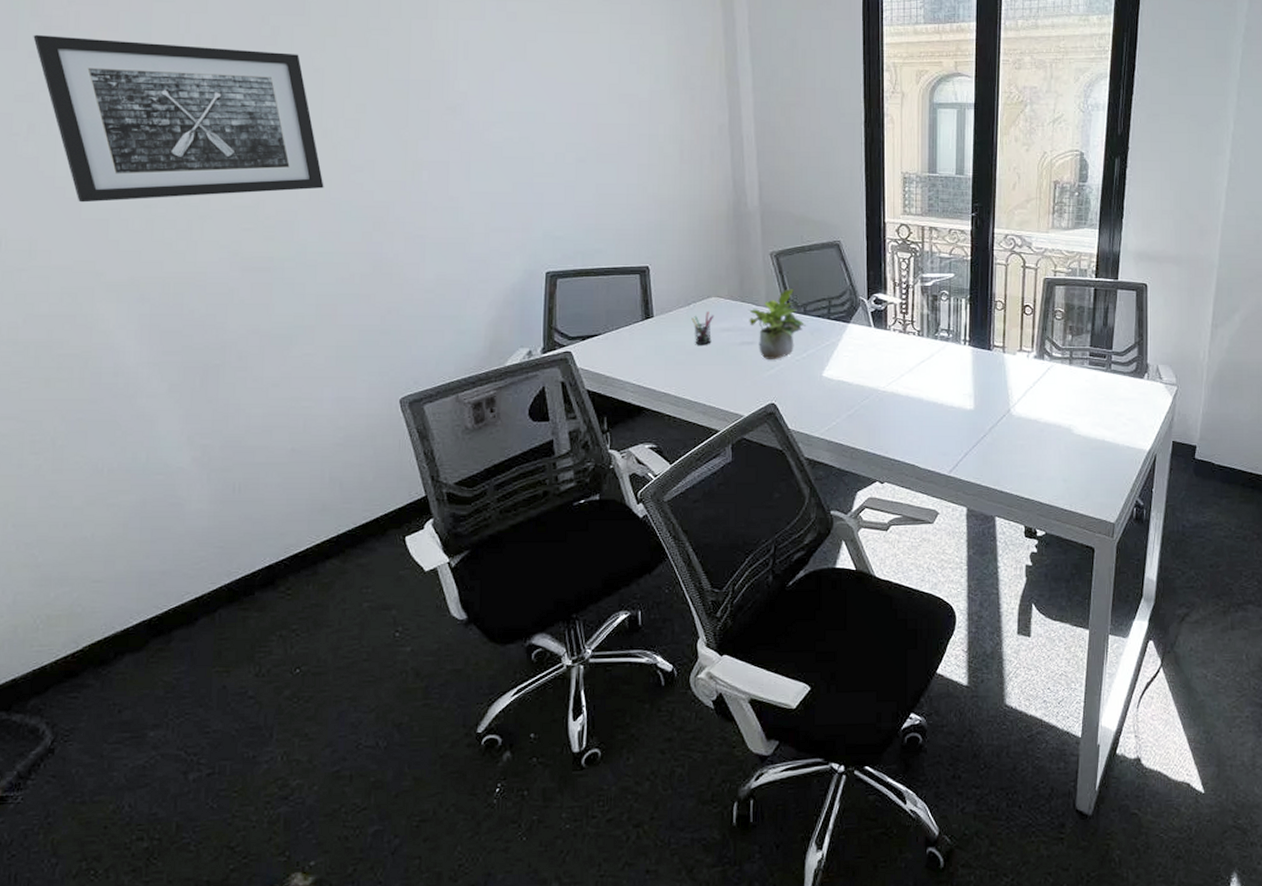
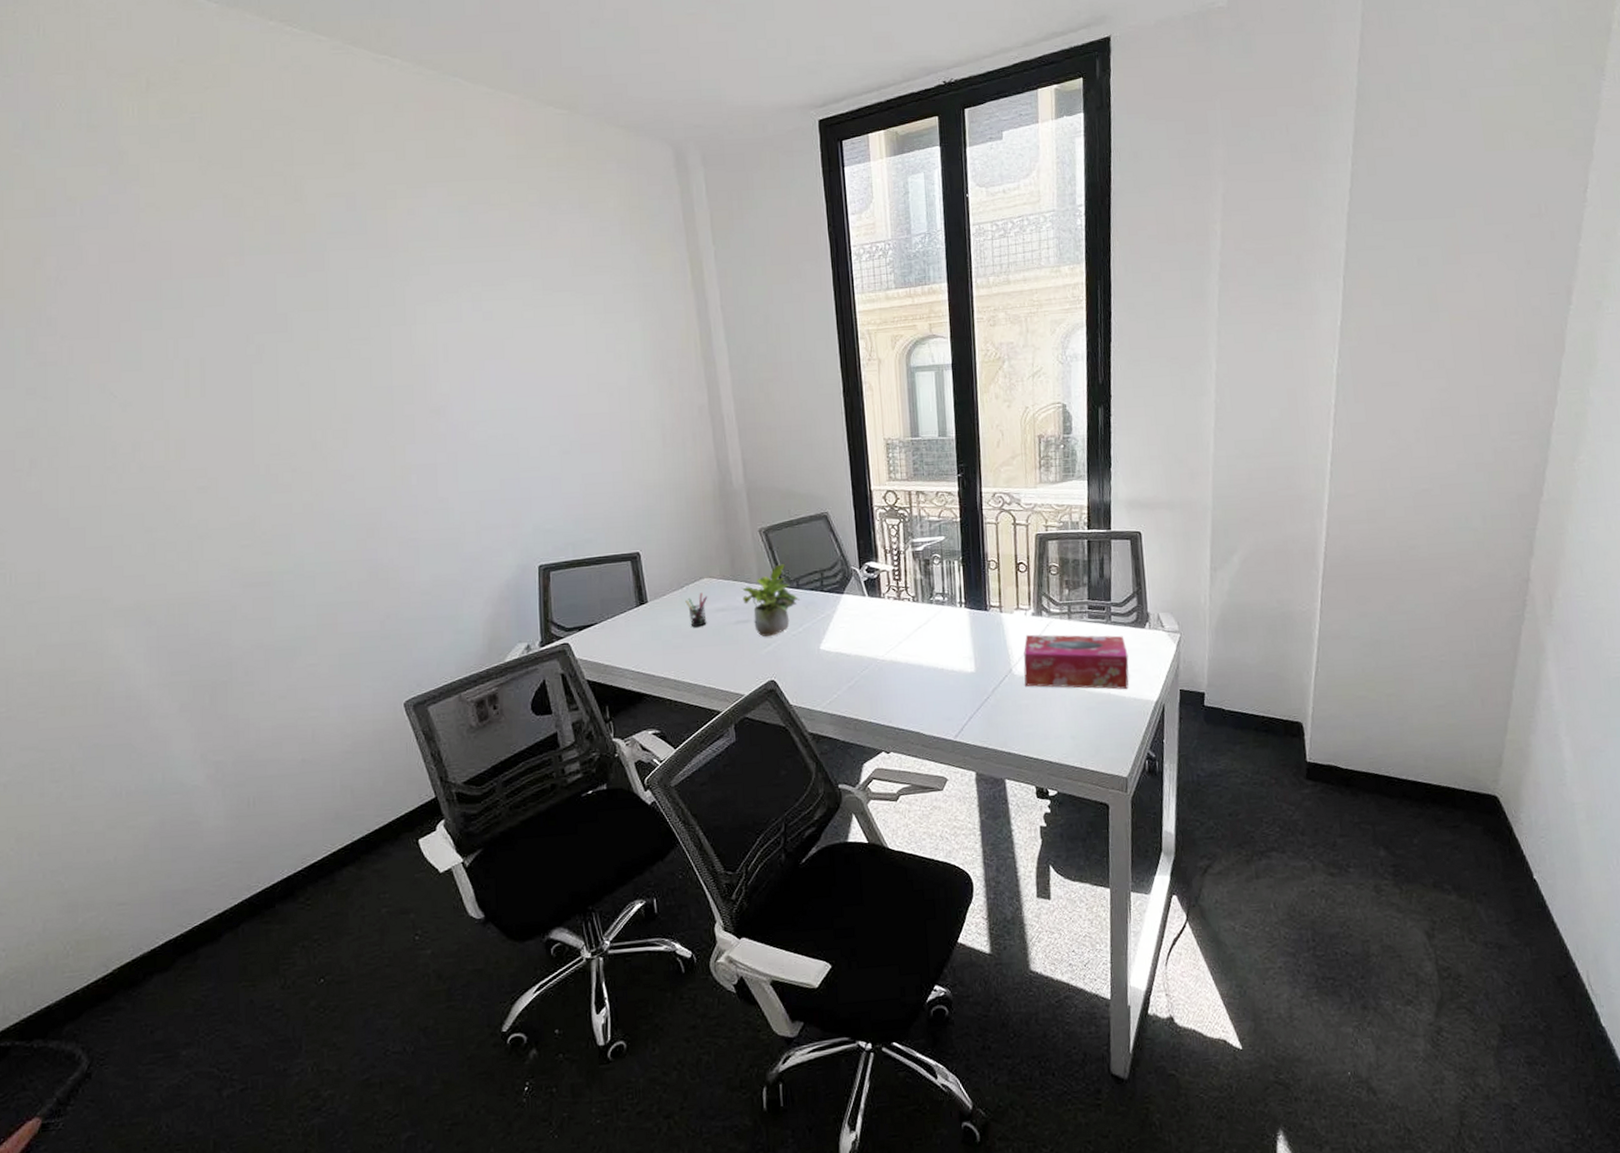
wall art: present [33,35,324,203] -> none [30,369,317,532]
tissue box: none [1022,376,1125,437] -> present [1023,634,1129,689]

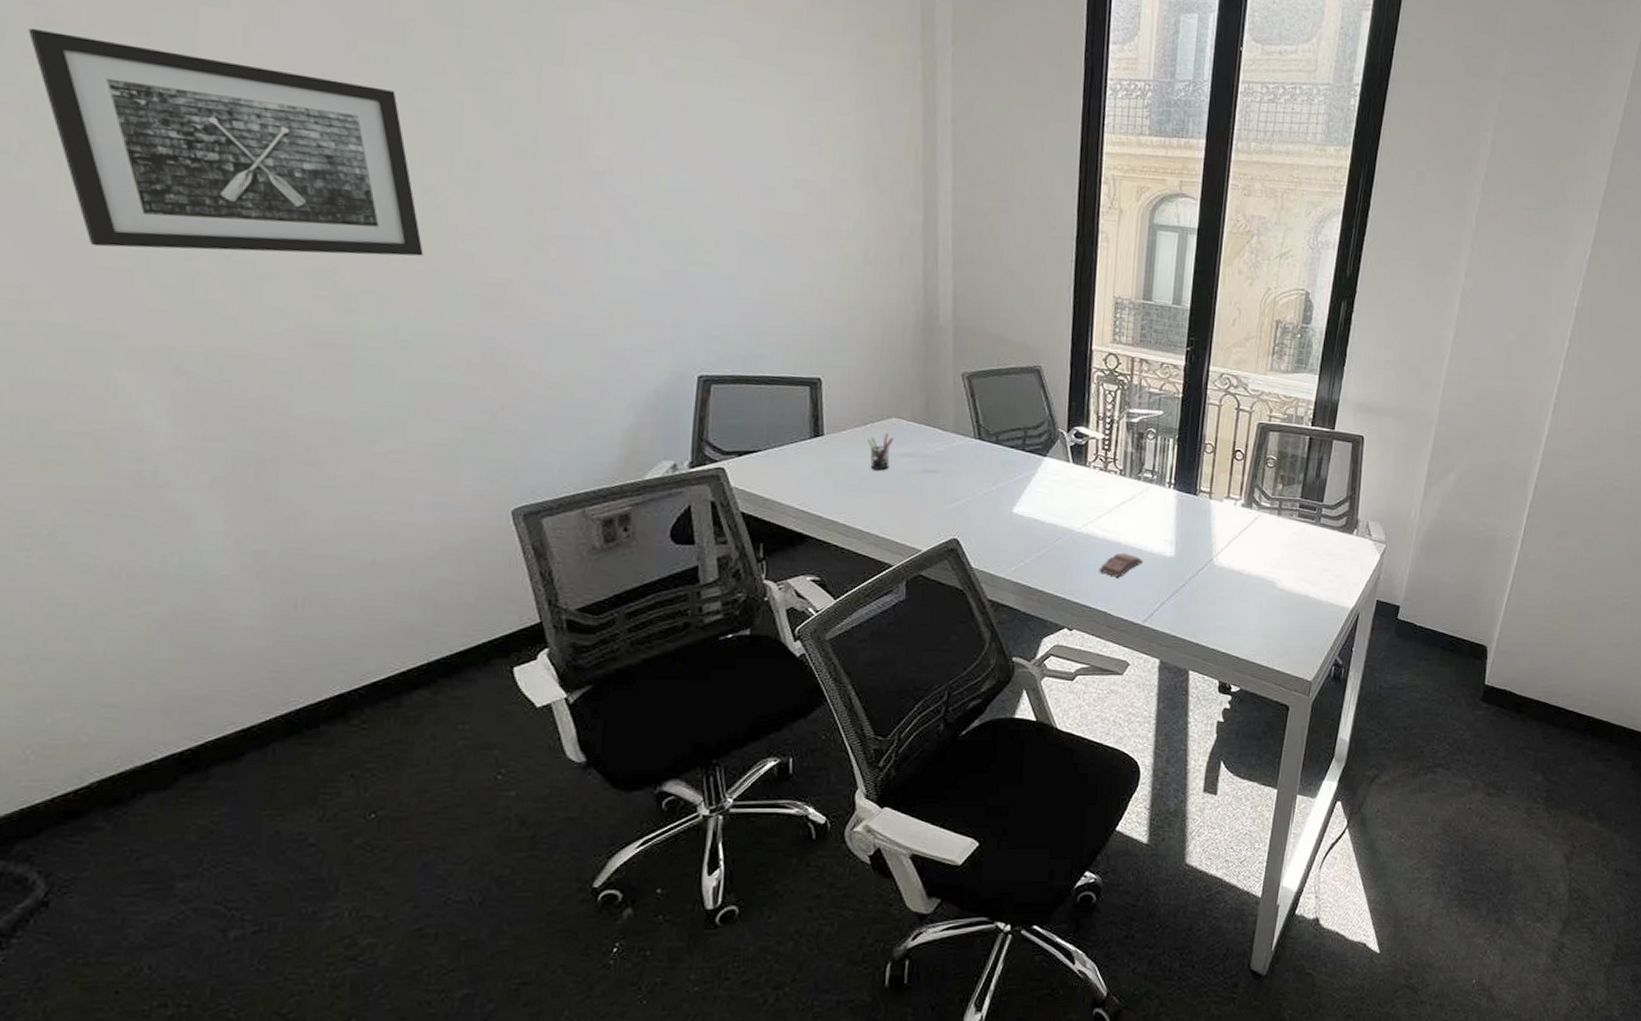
wall art: none [30,369,317,532] -> present [28,29,424,256]
potted plant: present [742,564,800,637] -> none [933,414,997,492]
book: none [906,674,947,698] -> present [1099,552,1144,578]
tissue box: present [1023,634,1129,689] -> none [1224,525,1332,593]

